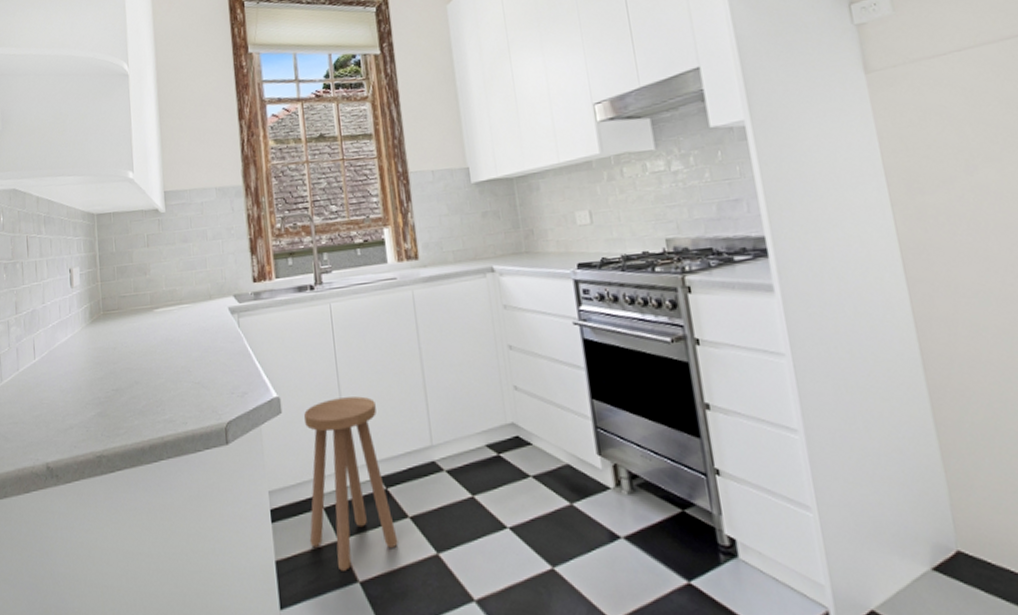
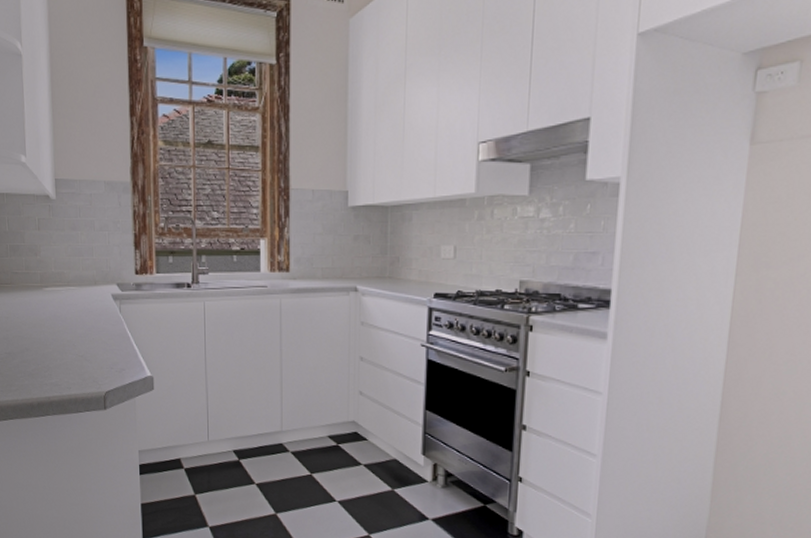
stool: present [304,396,398,571] -> none [170,383,244,518]

